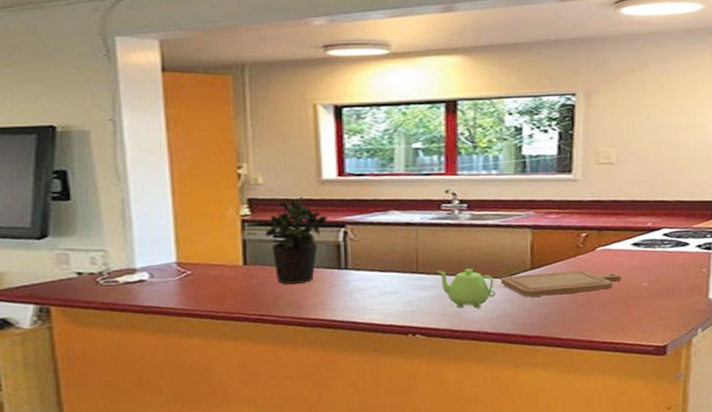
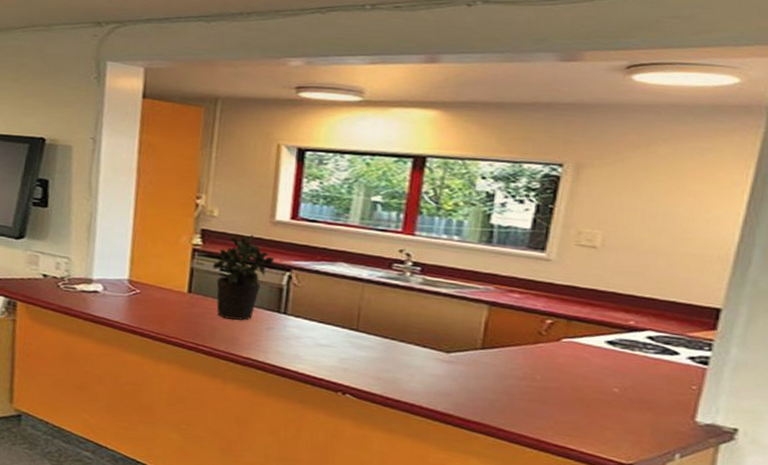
teapot: present [437,268,496,308] -> none [378,331,438,379]
chopping board: present [500,270,622,297] -> none [445,351,588,387]

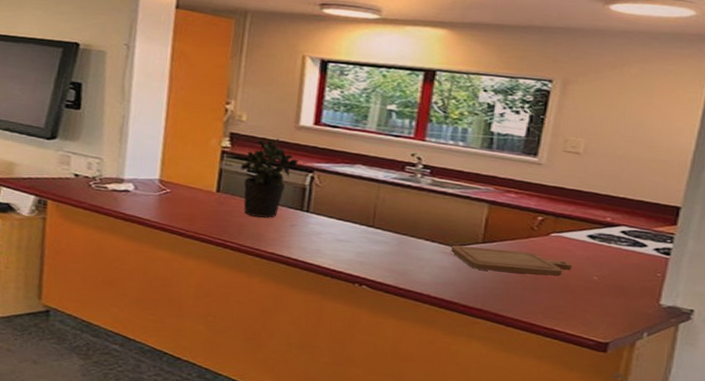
chopping board: none [445,351,588,387] -> present [450,245,572,276]

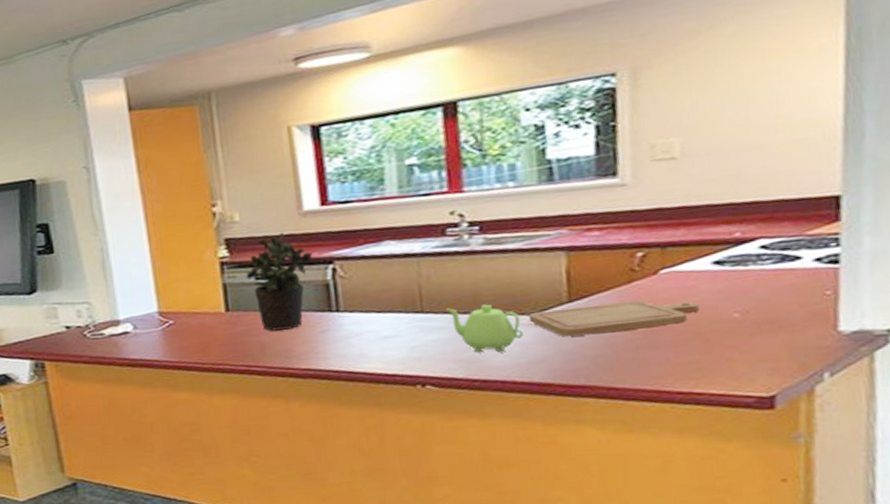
teapot: none [391,228,445,270] -> present [446,304,523,352]

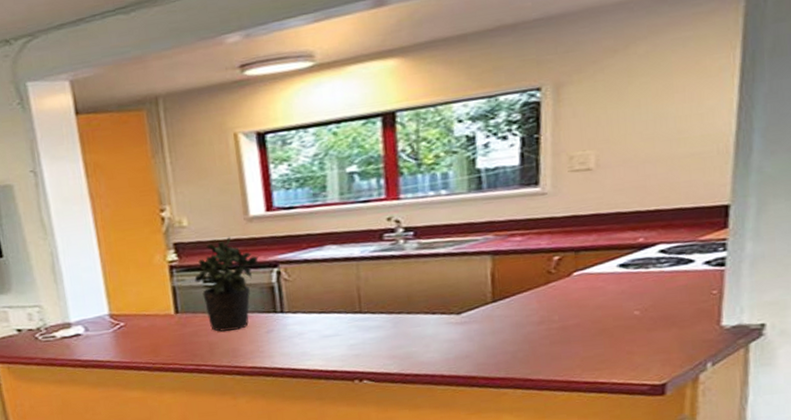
teapot: present [446,304,523,352] -> none [382,304,452,349]
chopping board: present [528,300,700,337] -> none [456,300,606,334]

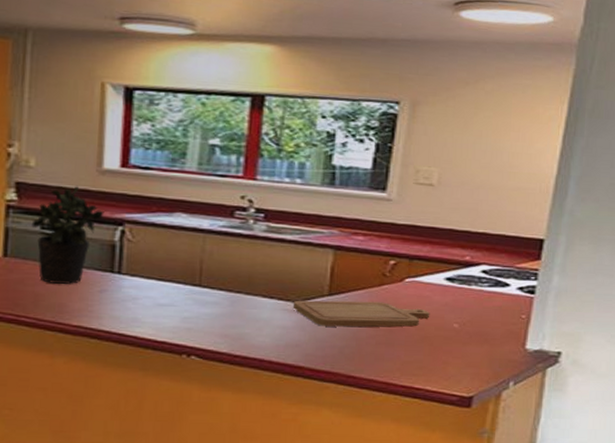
chopping board: none [456,300,606,334] -> present [292,300,430,327]

